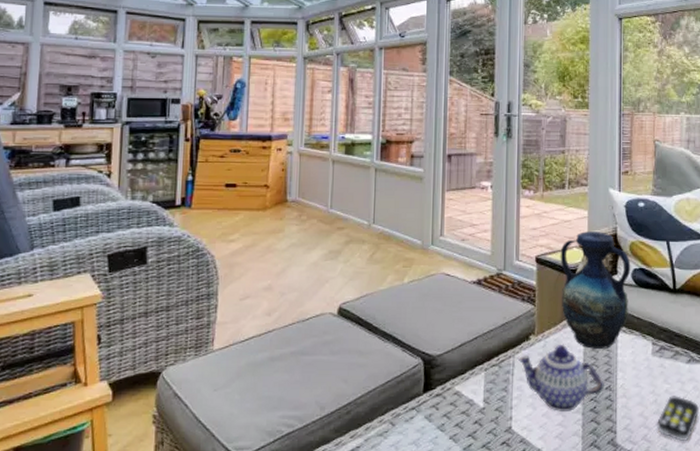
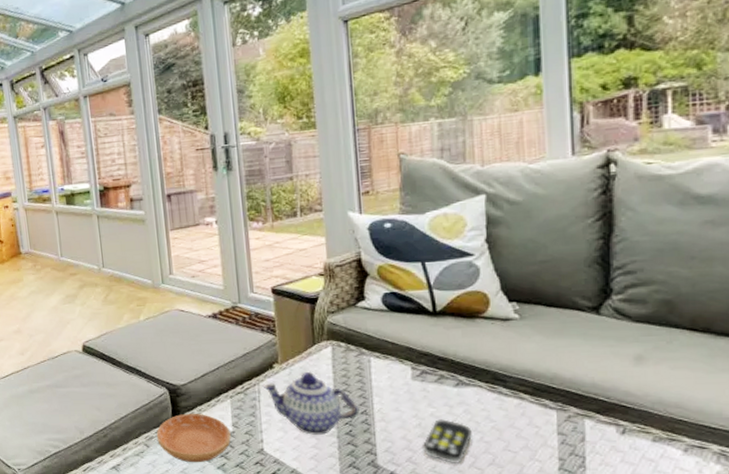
saucer: none [405,387,481,444] -> present [157,413,231,463]
vase: present [560,231,631,349] -> none [298,257,381,375]

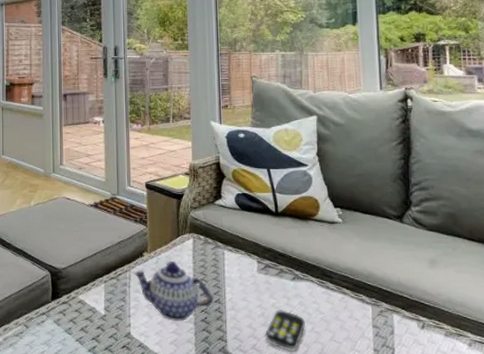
saucer: present [157,413,231,463] -> none [36,296,103,345]

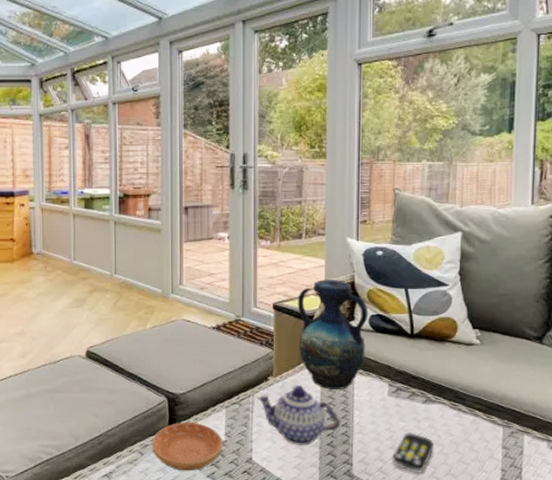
saucer: none [36,296,103,345] -> present [152,422,223,471]
vase: none [167,160,234,266] -> present [297,280,368,389]

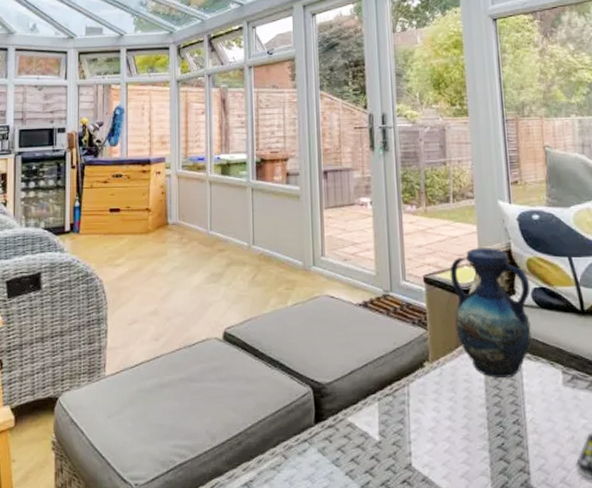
saucer: present [152,422,223,471] -> none [297,417,377,480]
teapot: present [256,384,341,445] -> none [412,372,512,448]

